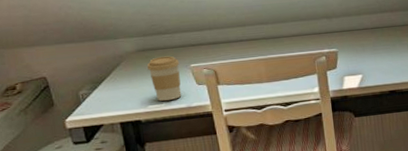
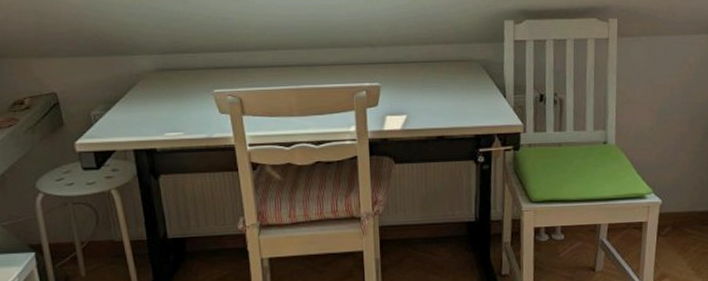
coffee cup: present [147,56,182,101] -> none [166,78,202,129]

